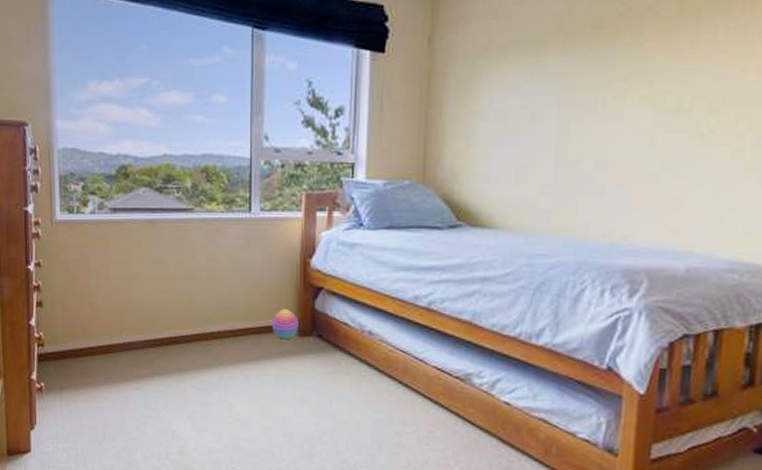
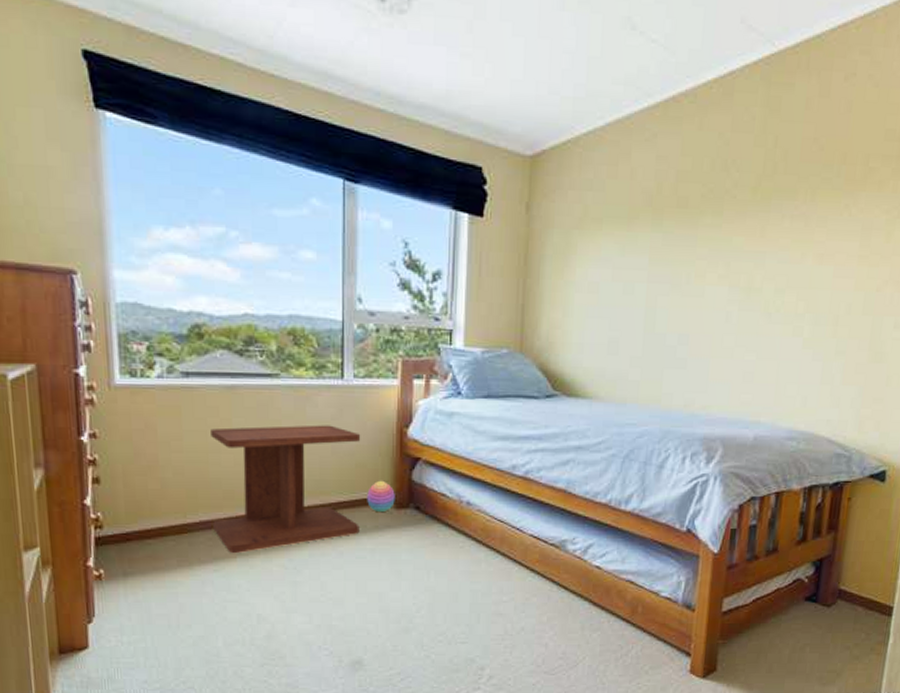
side table: none [134,255,267,373] -> present [211,425,361,553]

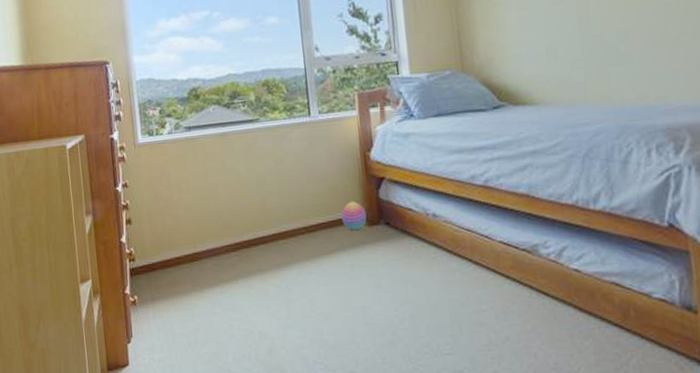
side table: present [211,425,361,553] -> none [210,156,339,276]

